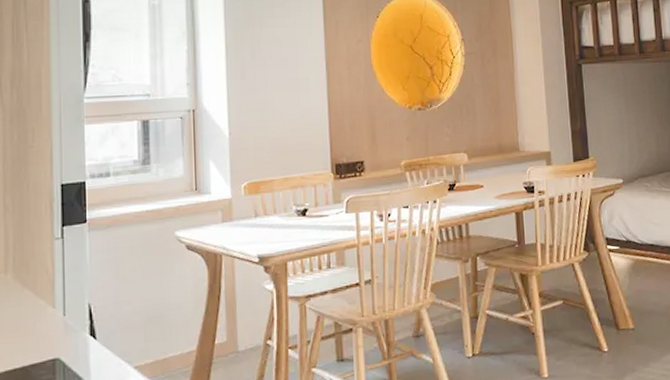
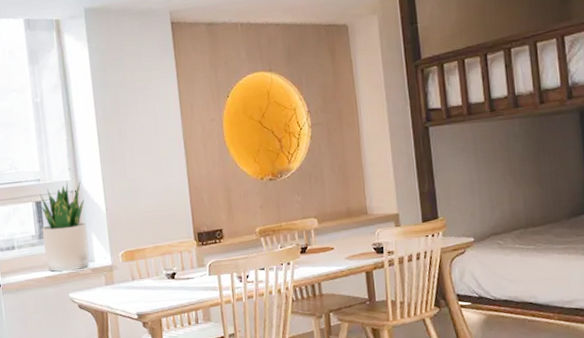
planter: none [147,98,205,206] -> present [40,180,89,272]

